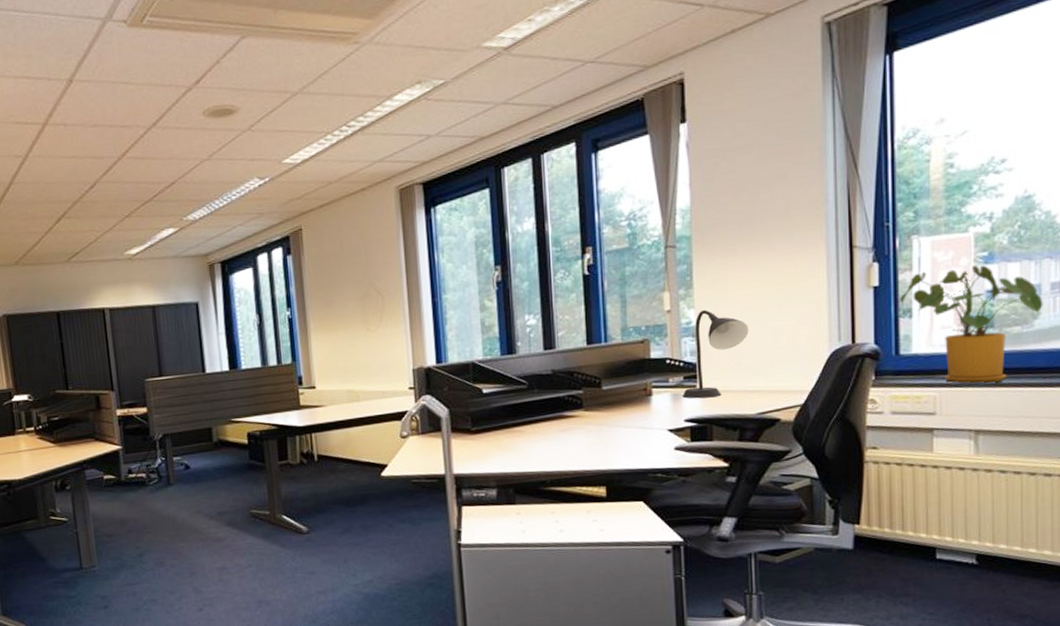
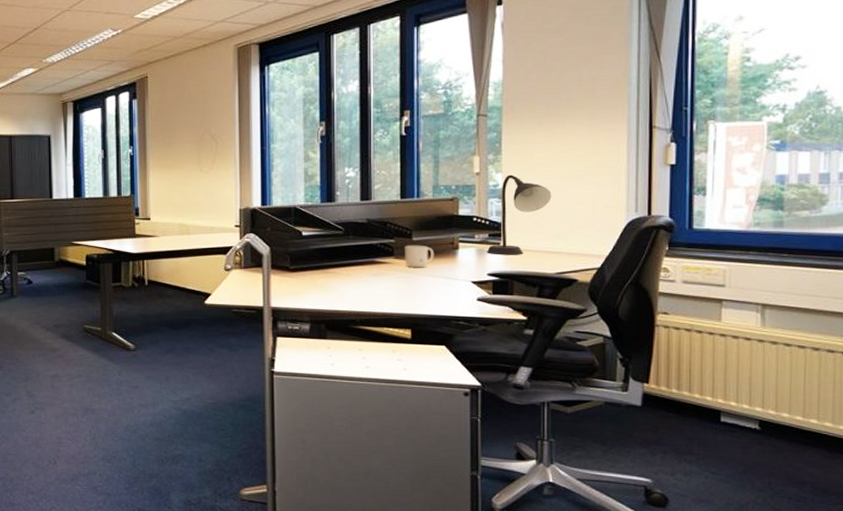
mug: none [593,394,627,420] -> present [404,245,435,268]
house plant: present [900,265,1043,384] -> none [695,151,831,262]

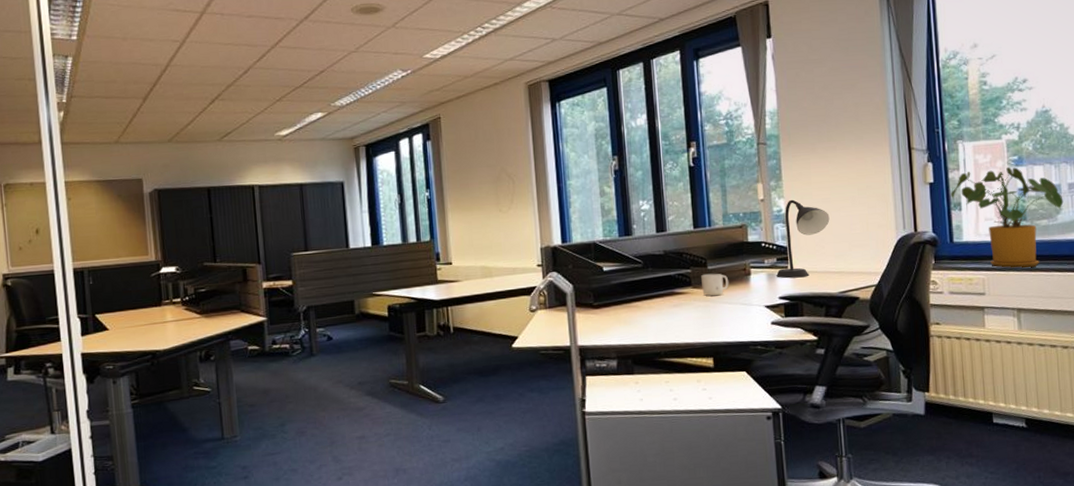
house plant: none [695,151,831,262] -> present [951,167,1064,269]

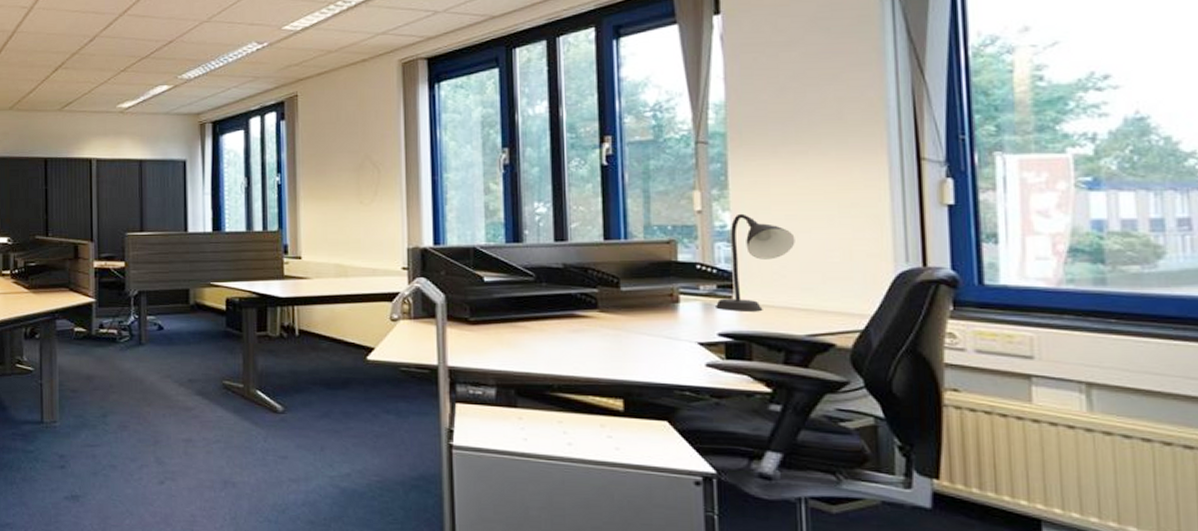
mug: present [700,273,729,296] -> none [610,296,649,324]
house plant: present [951,167,1064,269] -> none [982,190,1169,329]

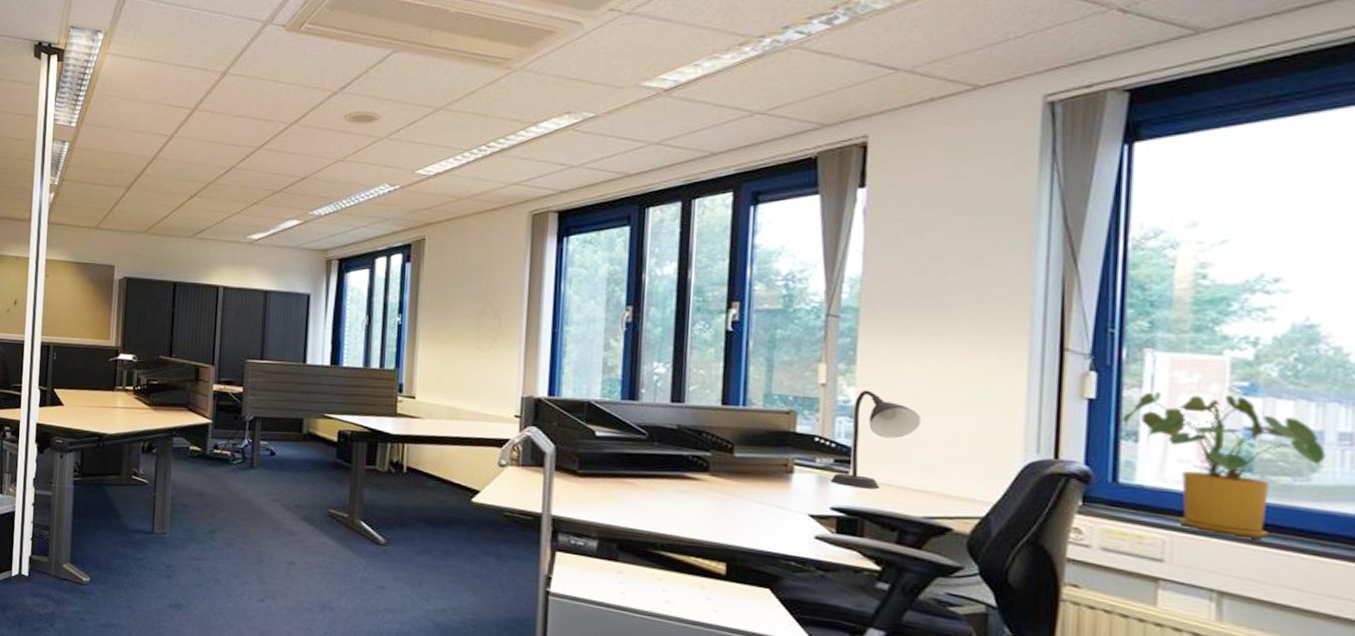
house plant: none [982,190,1169,329] -> present [1123,392,1326,540]

